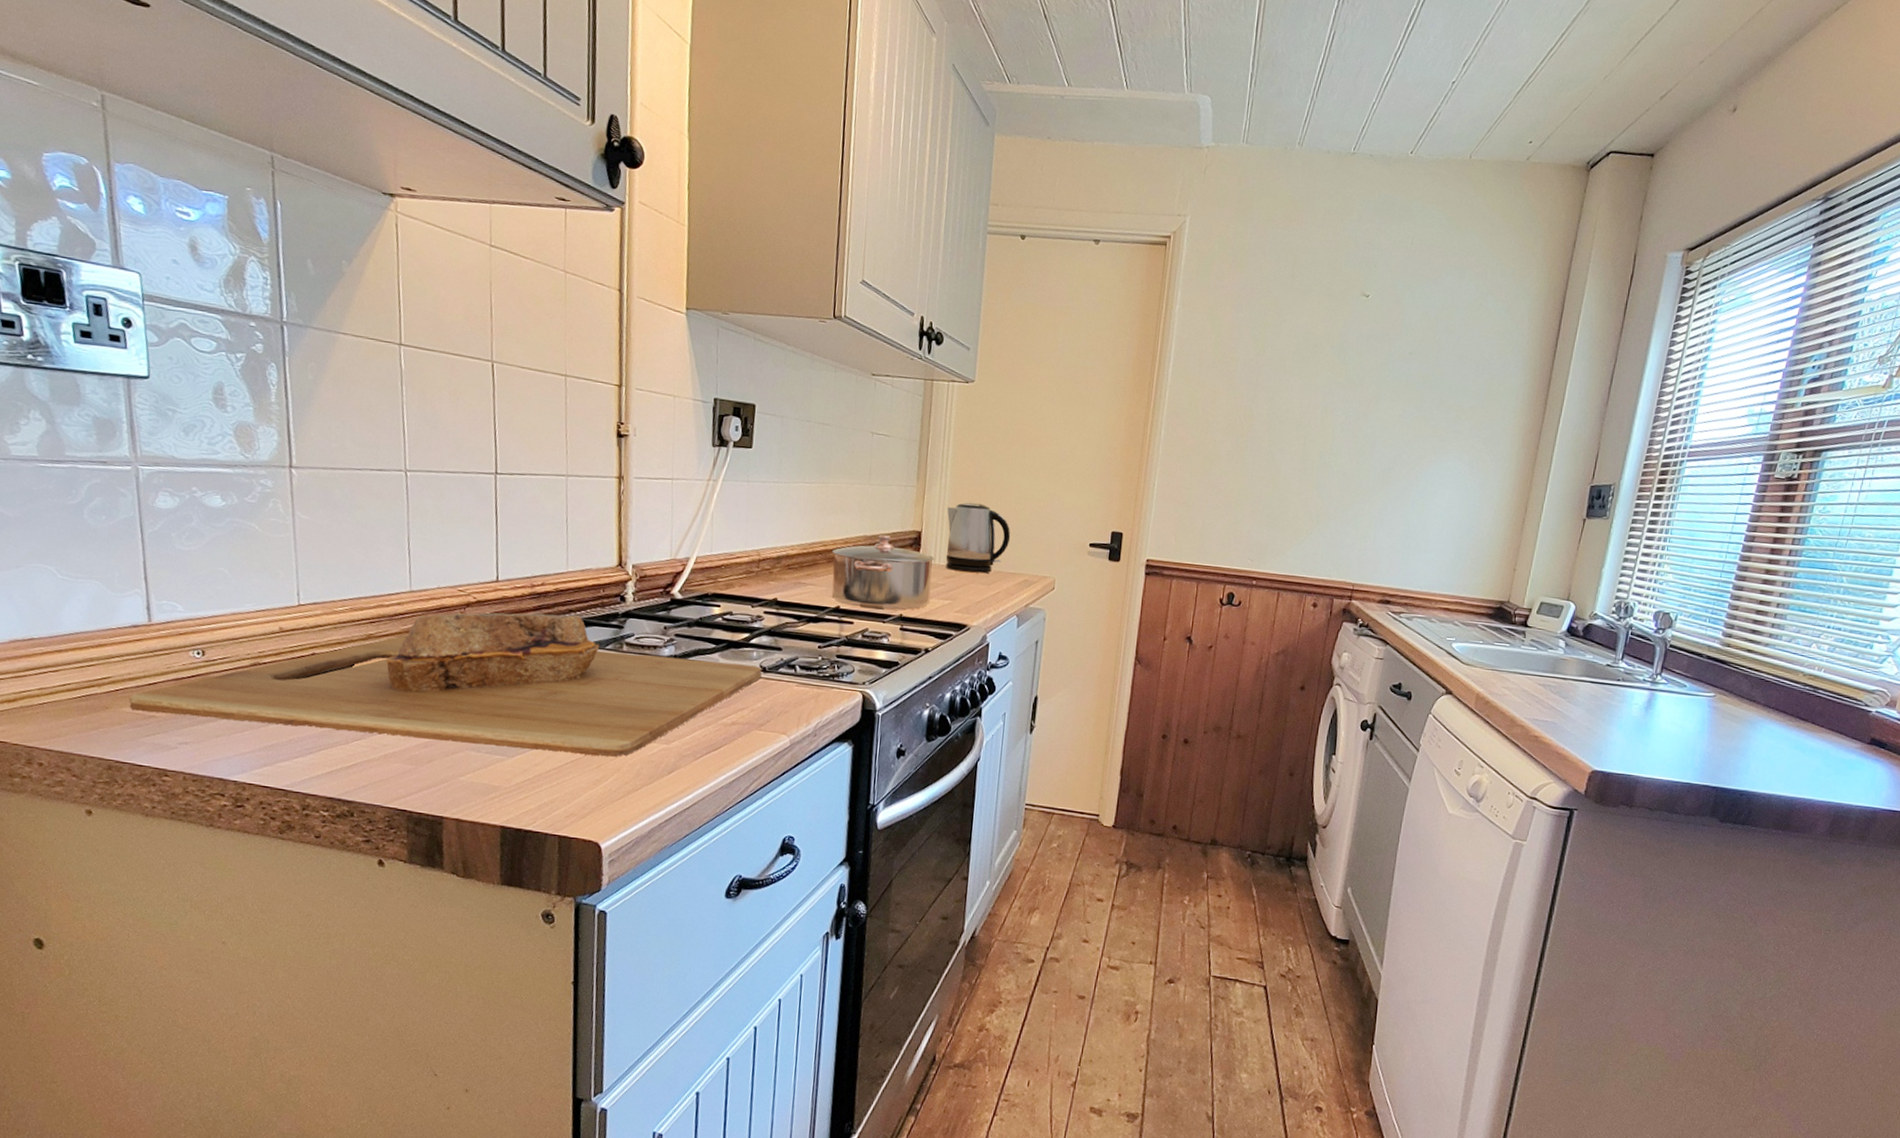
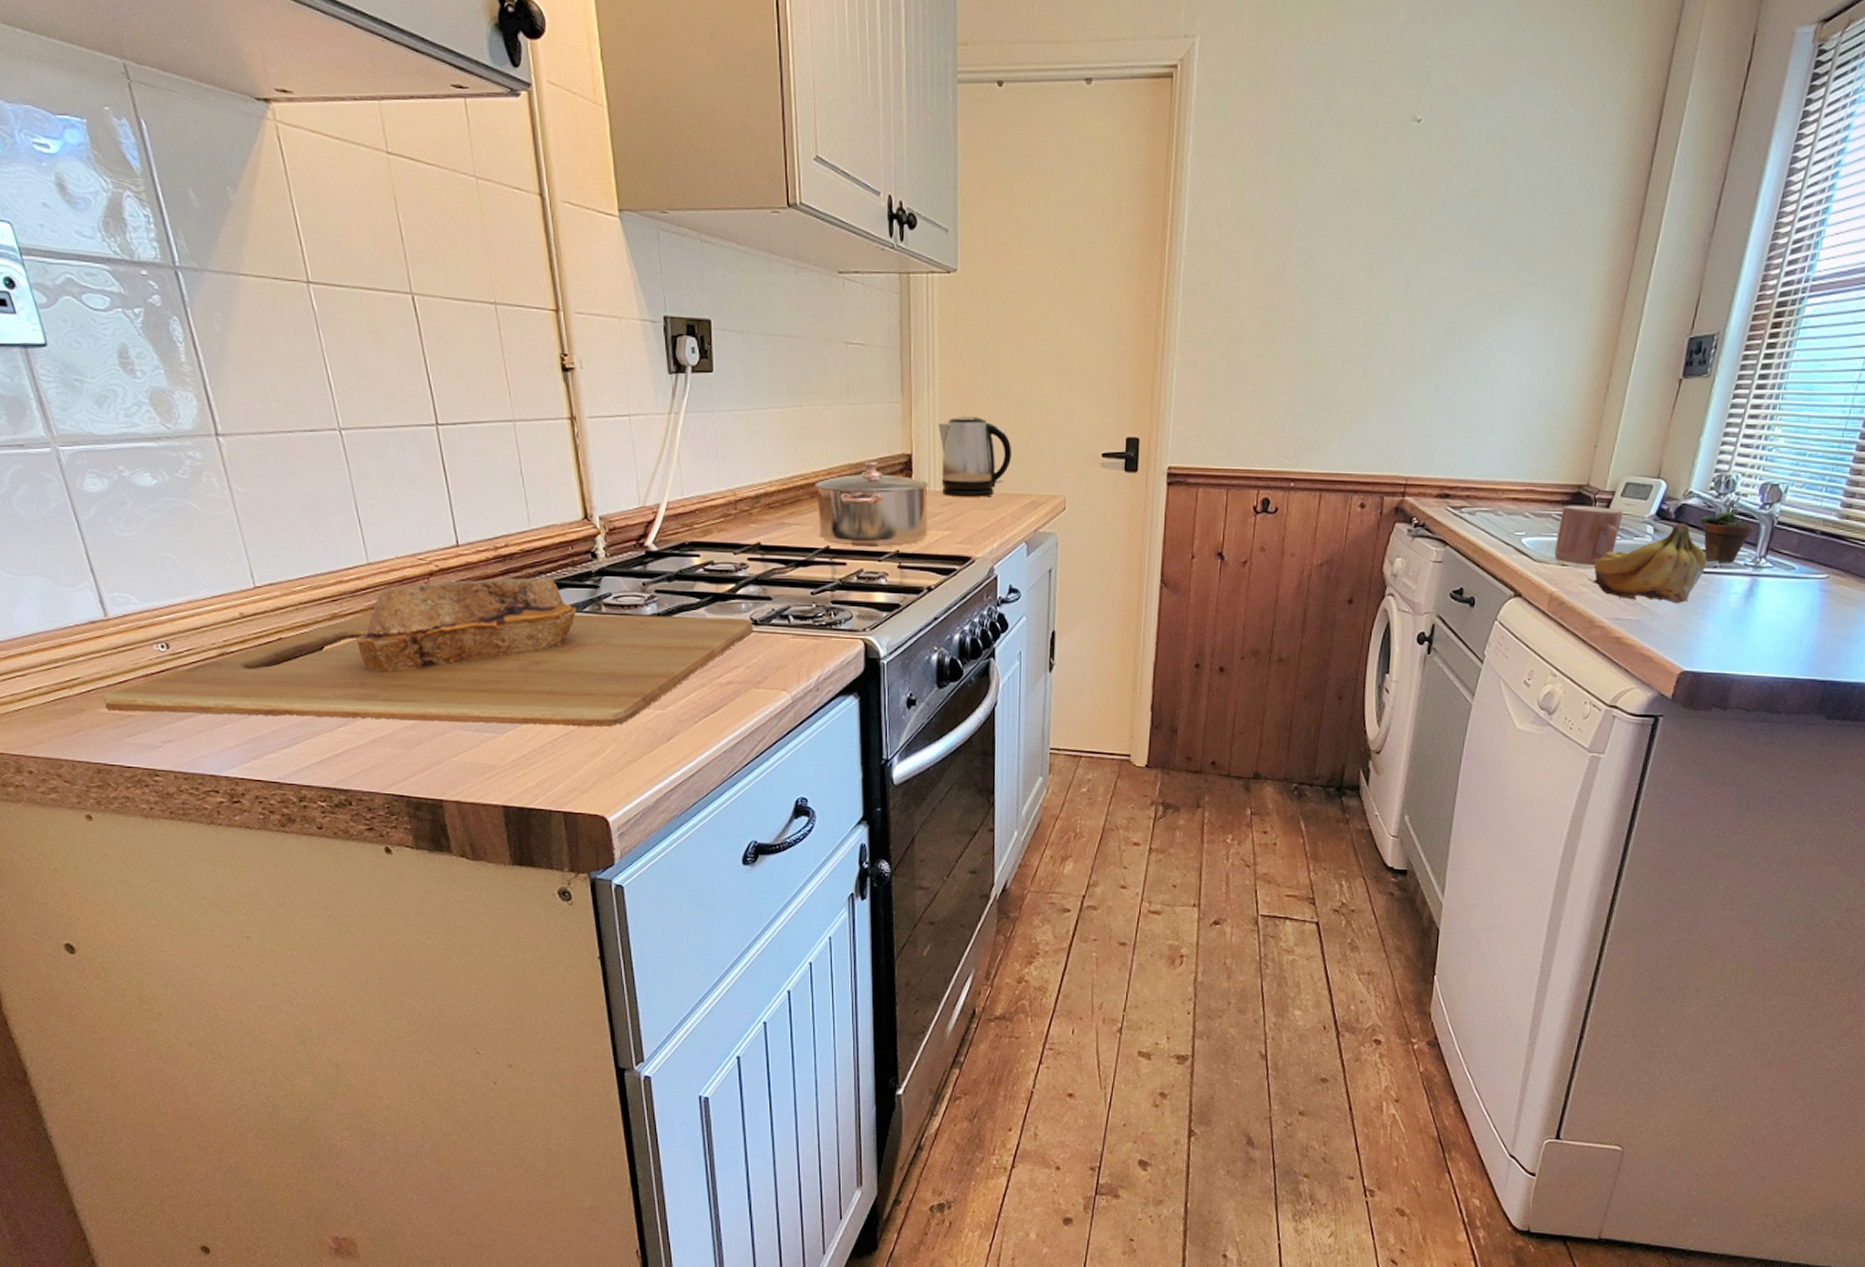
mug: none [1480,617,1539,674] -> present [1554,505,1623,569]
fruit: none [1509,640,1611,711] -> present [1588,523,1707,604]
succulent plant: none [1604,619,1650,678] -> present [1700,494,1753,564]

